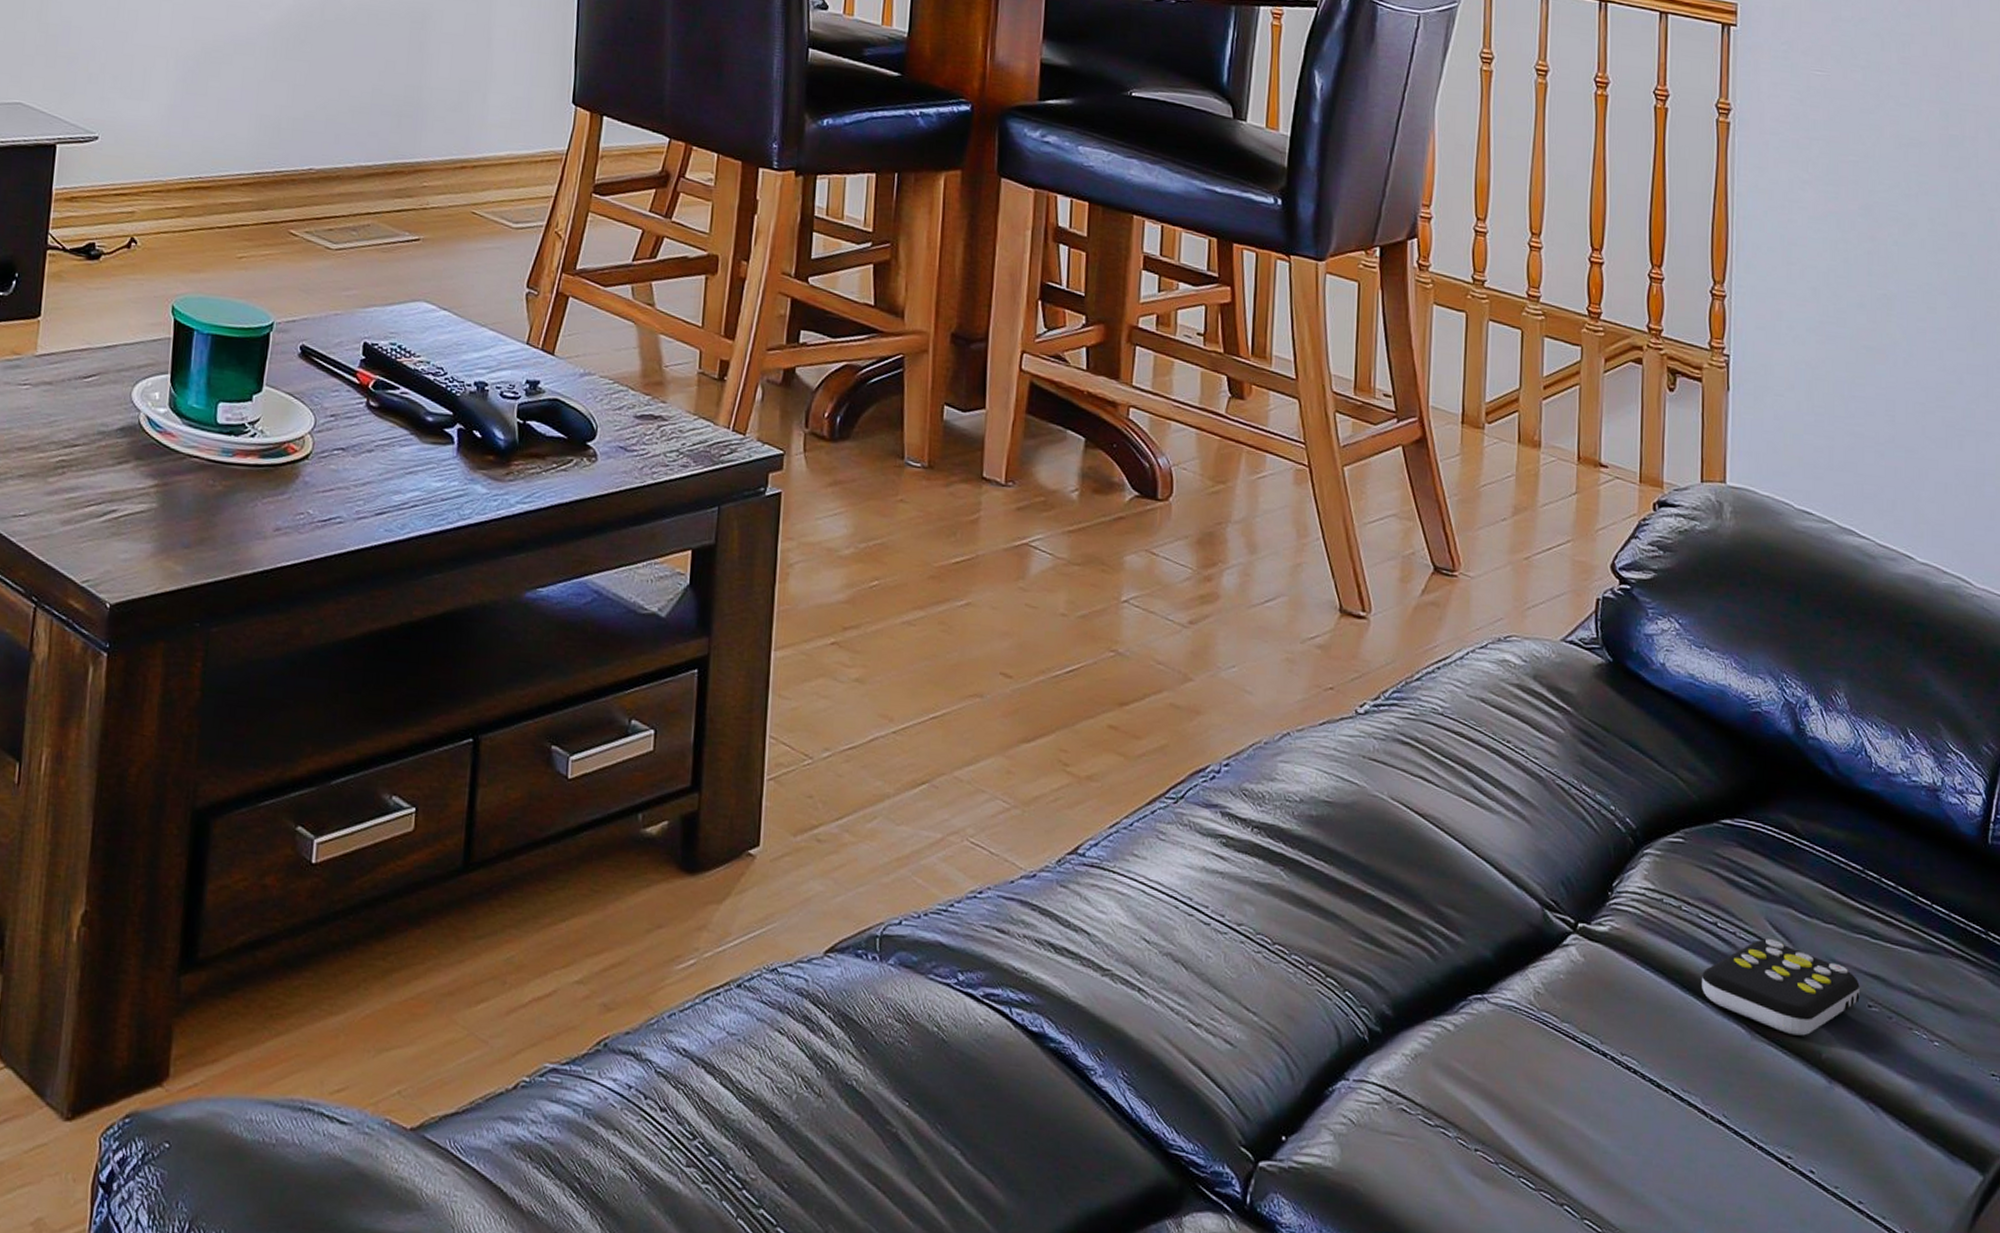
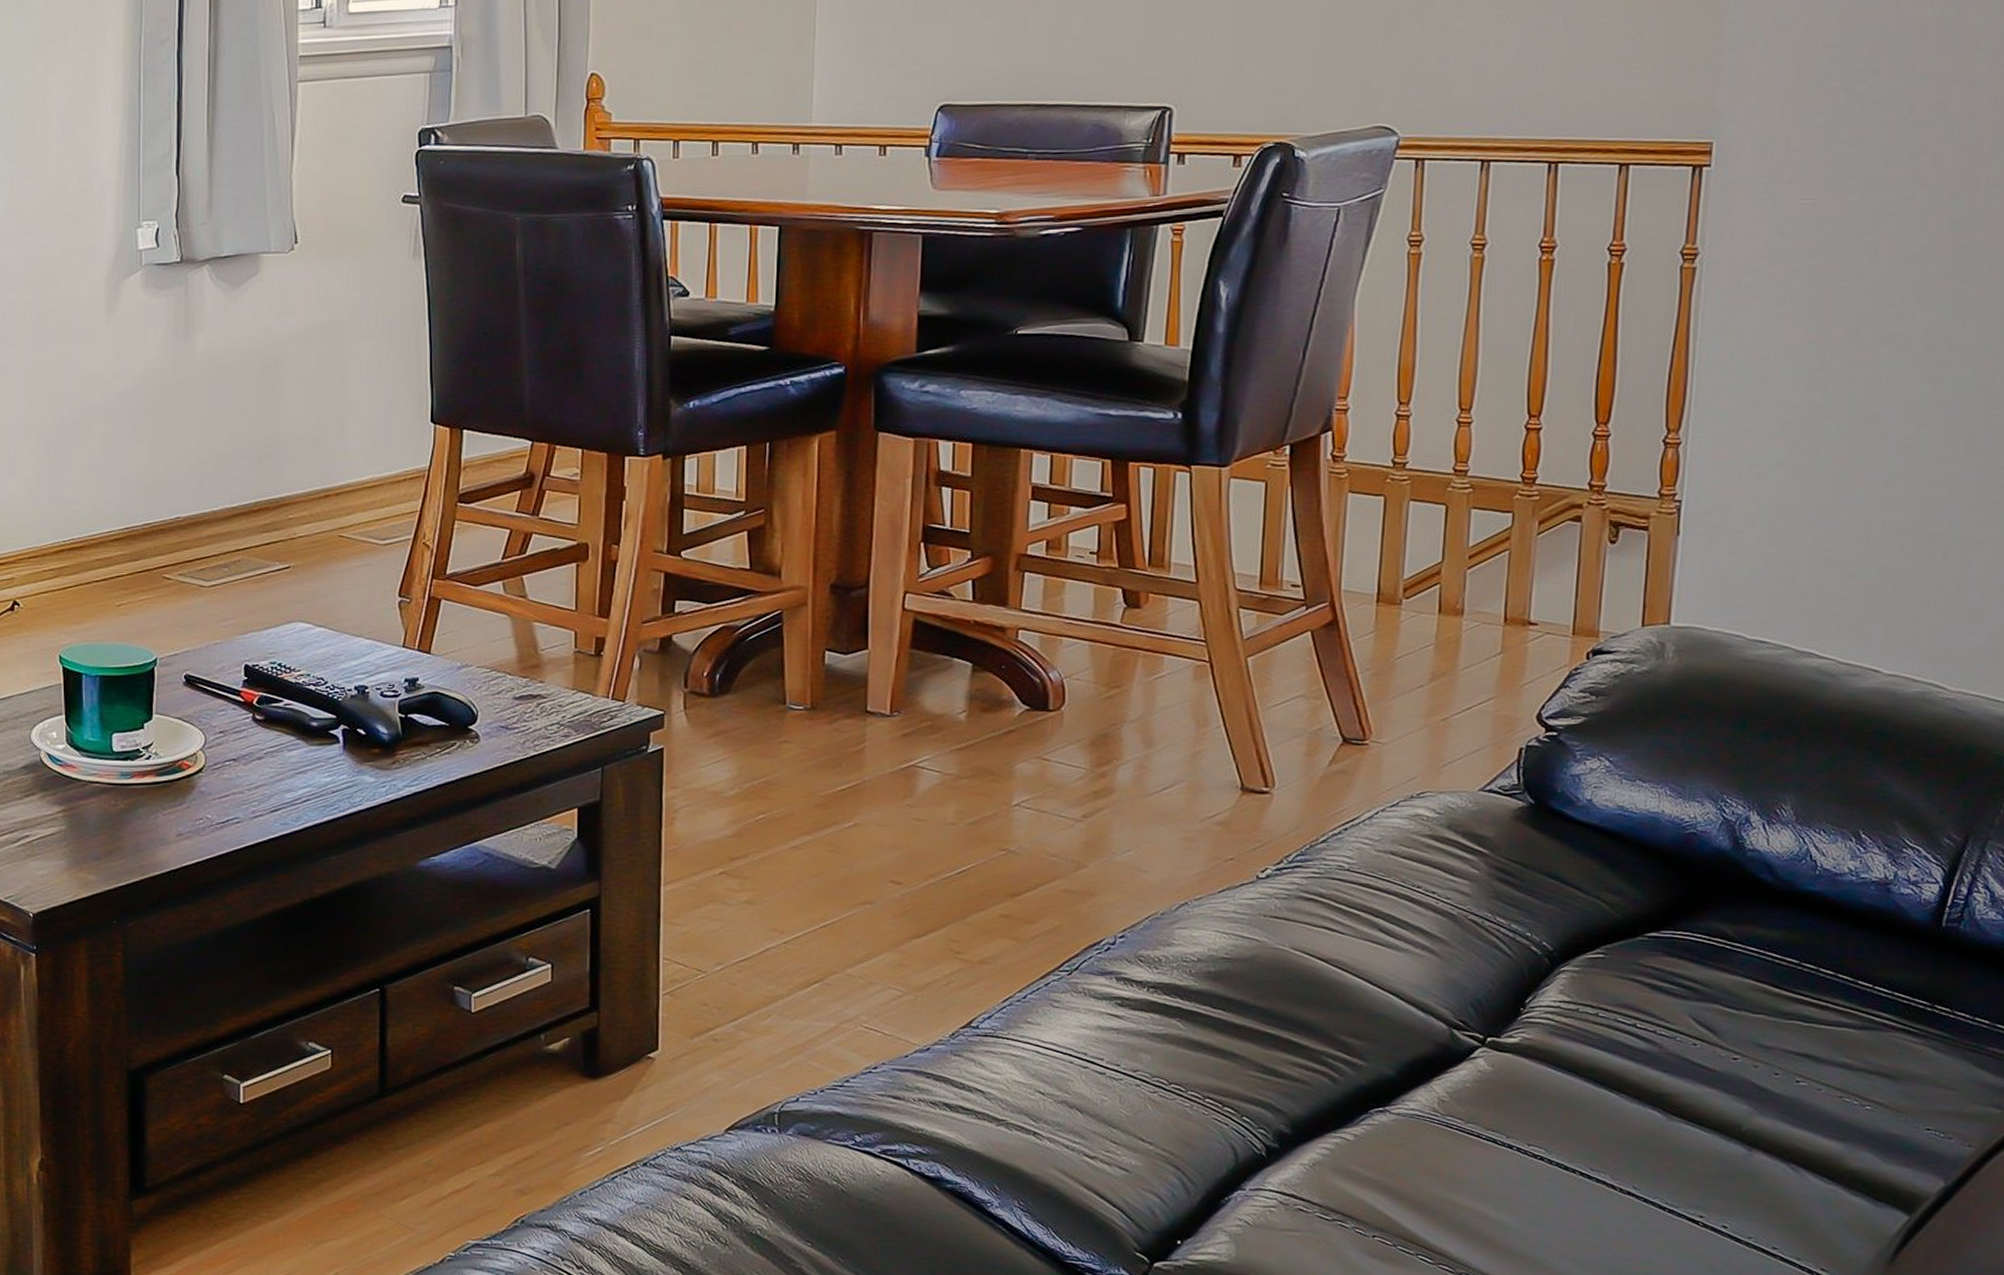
remote control: present [1702,939,1860,1036] -> none [1616,1033,1788,1113]

